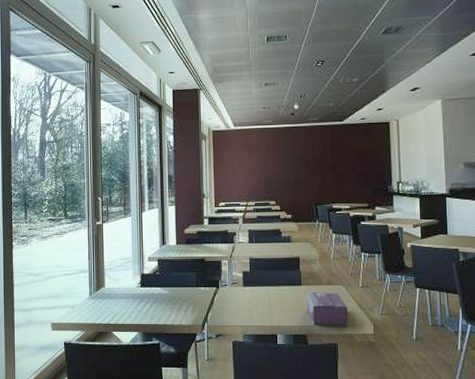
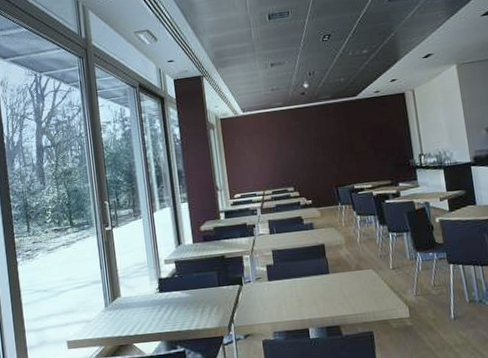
tissue box: present [306,291,349,325] -> none [335,277,383,314]

